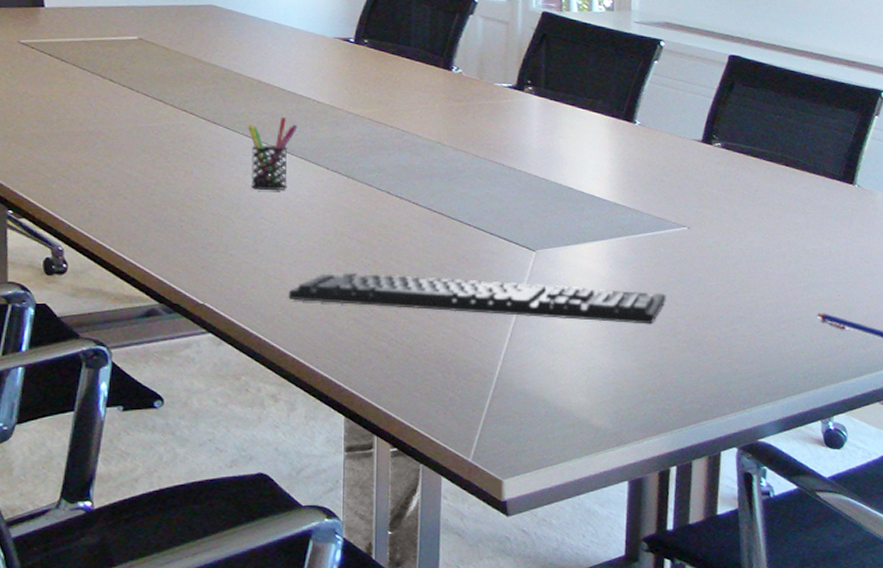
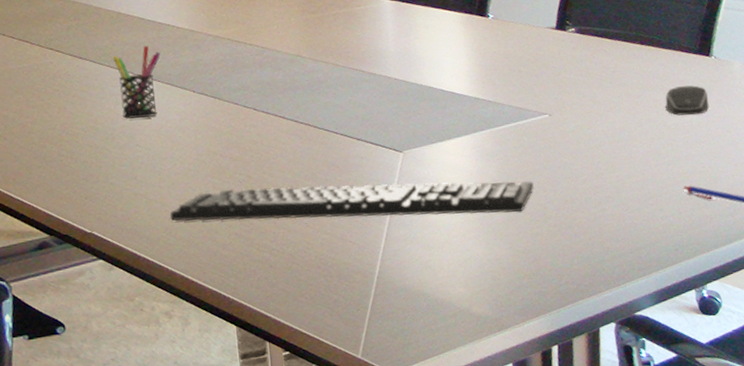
computer mouse: none [804,212,849,242] -> present [664,85,710,116]

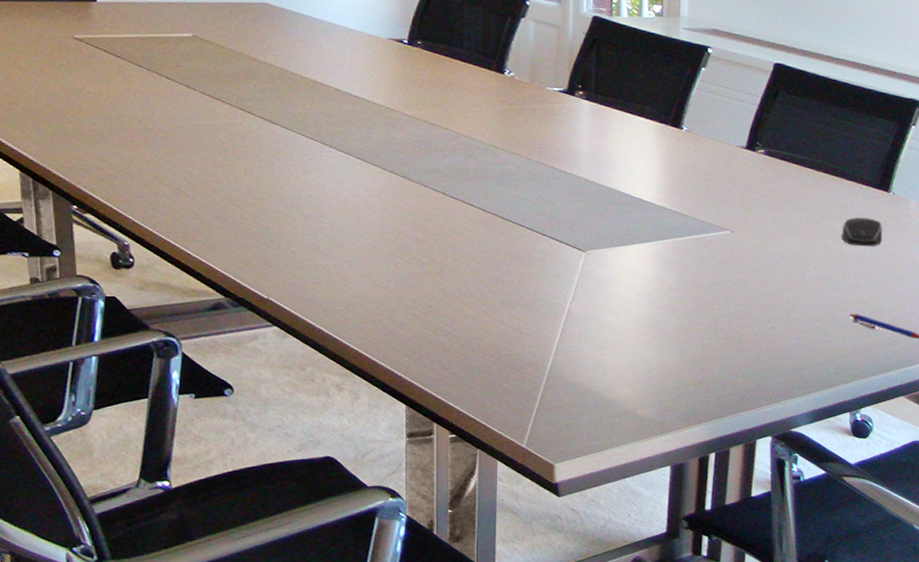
pen holder: present [112,45,161,119] -> none [304,117,354,189]
keyboard: present [169,180,535,222] -> none [349,270,710,322]

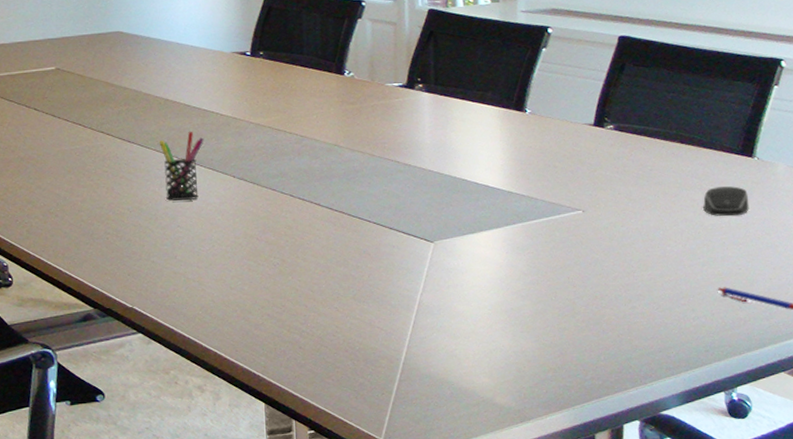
pen holder: none [304,117,354,189] -> present [159,131,204,201]

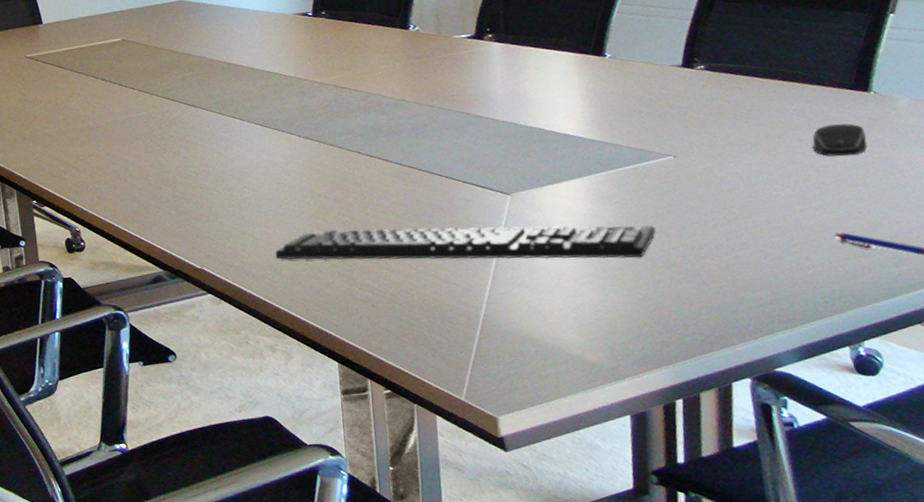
pen holder: present [159,131,204,201] -> none [223,93,268,162]
keyboard: none [206,271,565,307] -> present [275,224,657,260]

